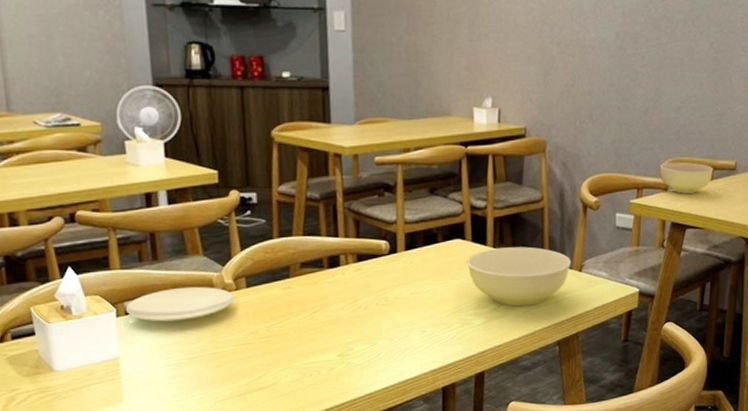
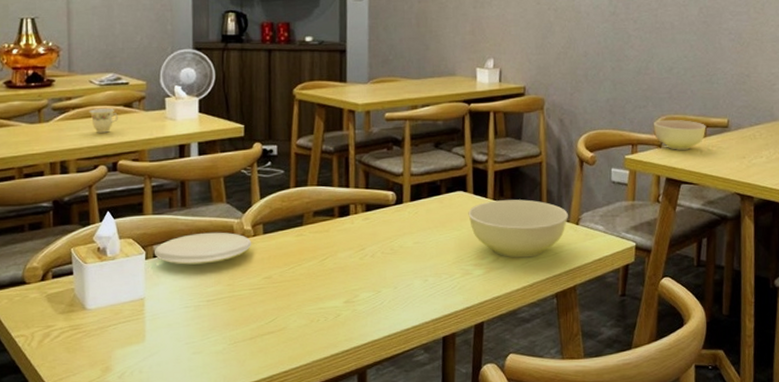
teacup: none [36,153,72,181] -> present [89,108,118,133]

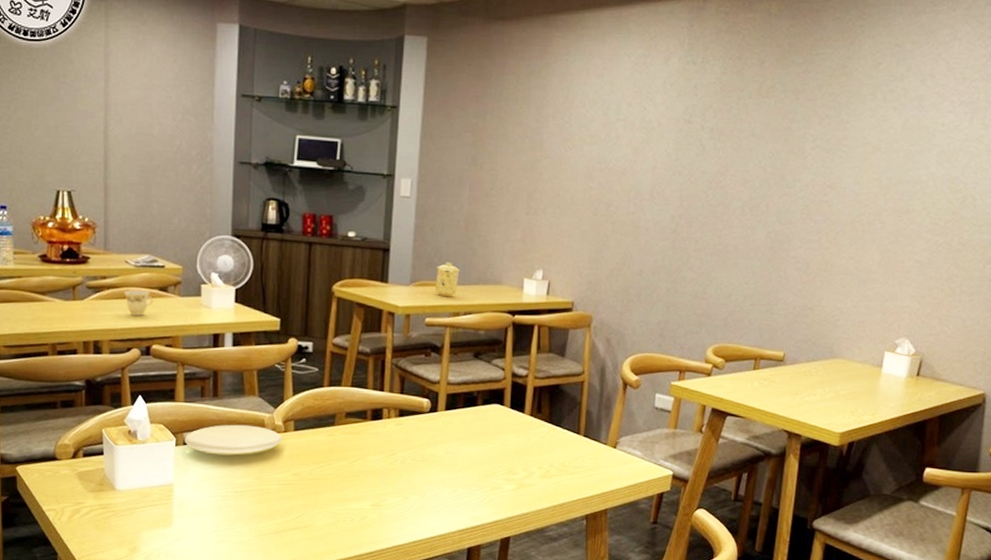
mug: none [392,58,415,92] -> present [435,262,460,297]
bowl: present [468,199,568,258] -> none [503,416,606,477]
bowl: present [654,119,706,150] -> none [704,347,760,381]

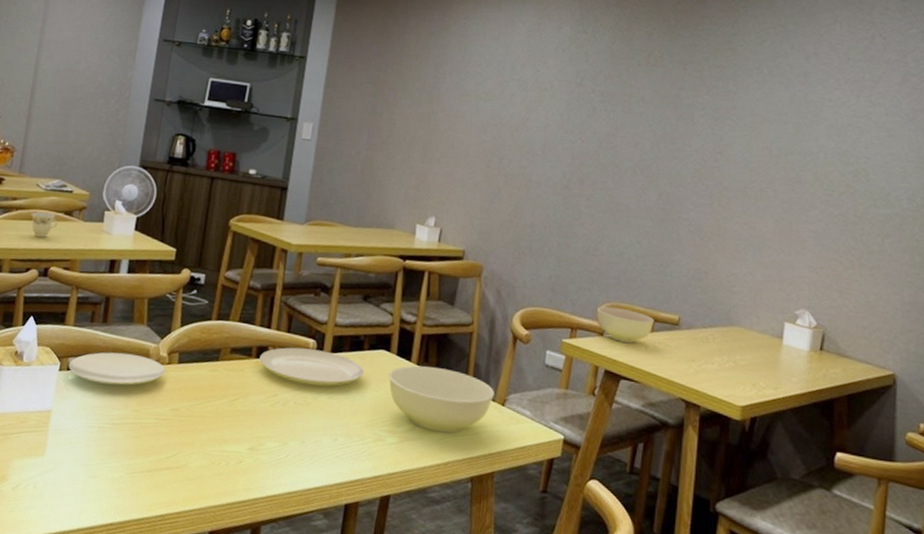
plate: none [375,407,479,443] -> present [259,347,364,387]
mug: present [435,262,460,297] -> none [329,203,354,238]
bowl: none [503,416,606,477] -> present [388,365,494,433]
bowl: none [704,347,760,381] -> present [597,306,655,343]

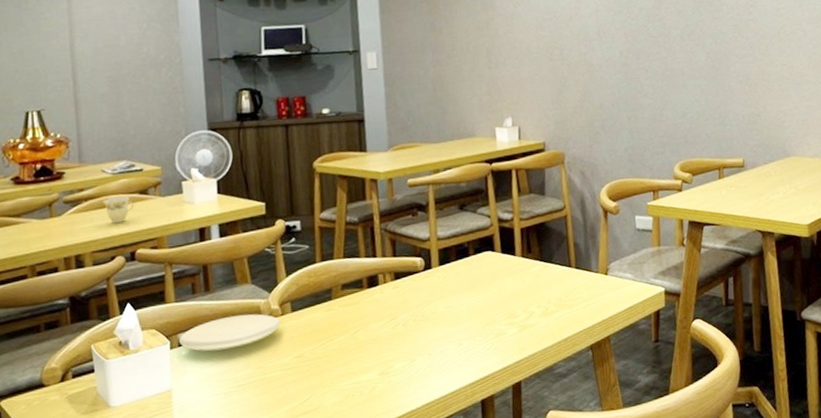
plate: present [259,347,364,387] -> none [371,265,474,302]
bowl: present [388,365,494,433] -> none [497,254,597,314]
bowl: present [597,306,655,343] -> none [672,163,723,193]

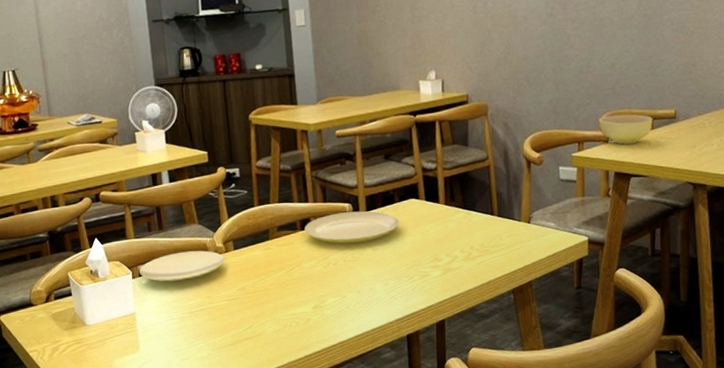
teacup: present [102,196,134,223] -> none [70,146,96,169]
plate: none [371,265,474,302] -> present [304,211,399,244]
bowl: none [672,163,723,193] -> present [599,114,653,145]

